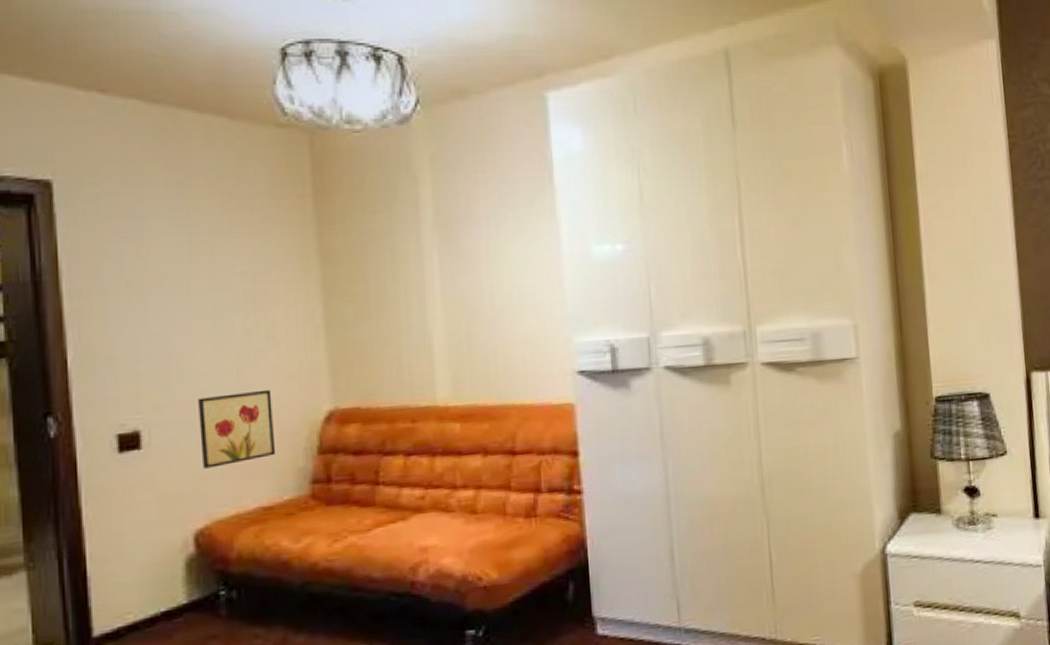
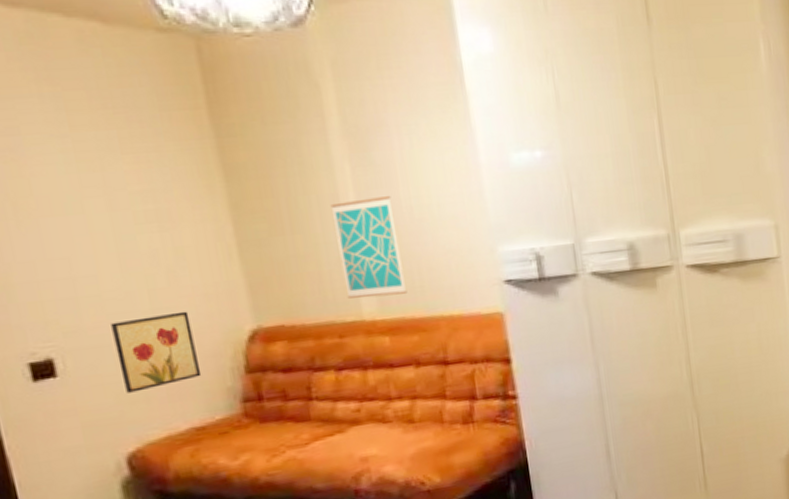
wall art: none [416,284,482,384] -> present [330,196,408,299]

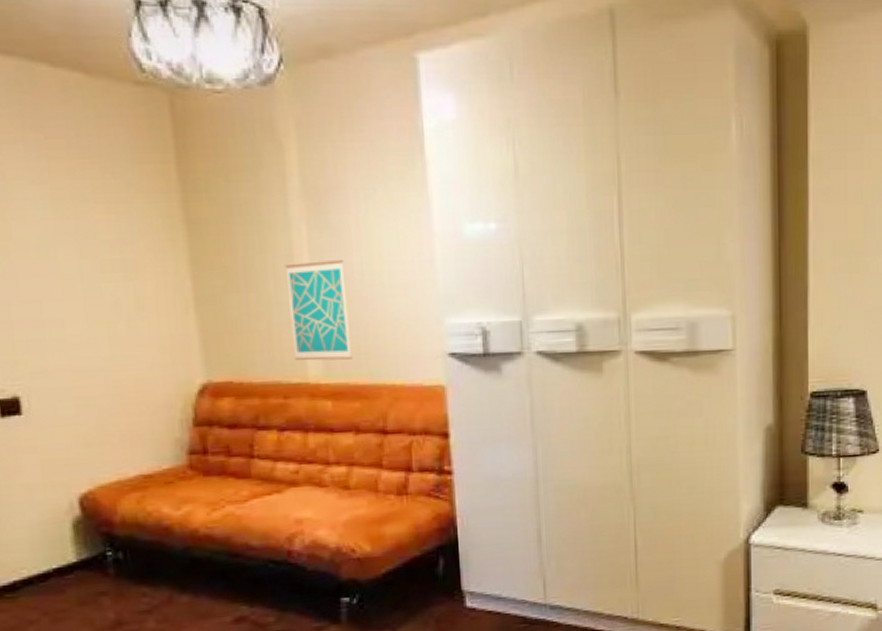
wall art: present [111,311,202,393] -> none [73,360,153,436]

